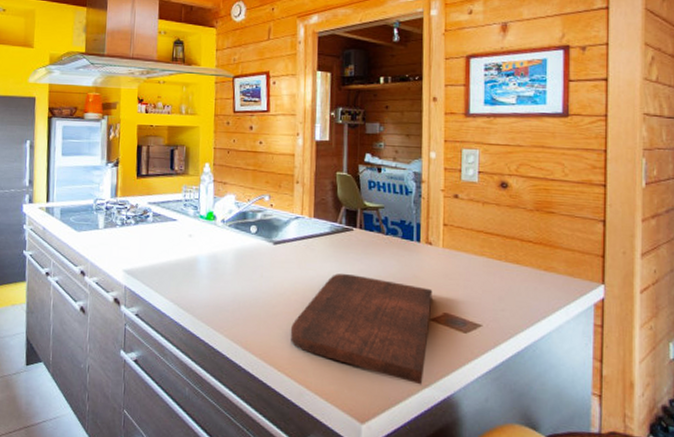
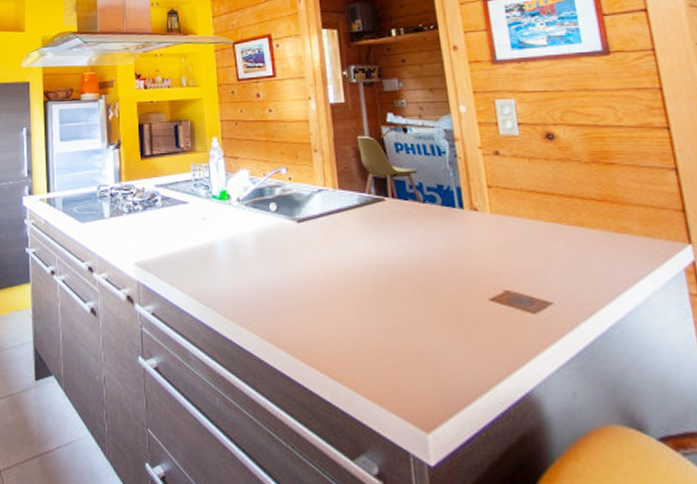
cutting board: present [290,274,433,385] -> none [327,252,493,381]

